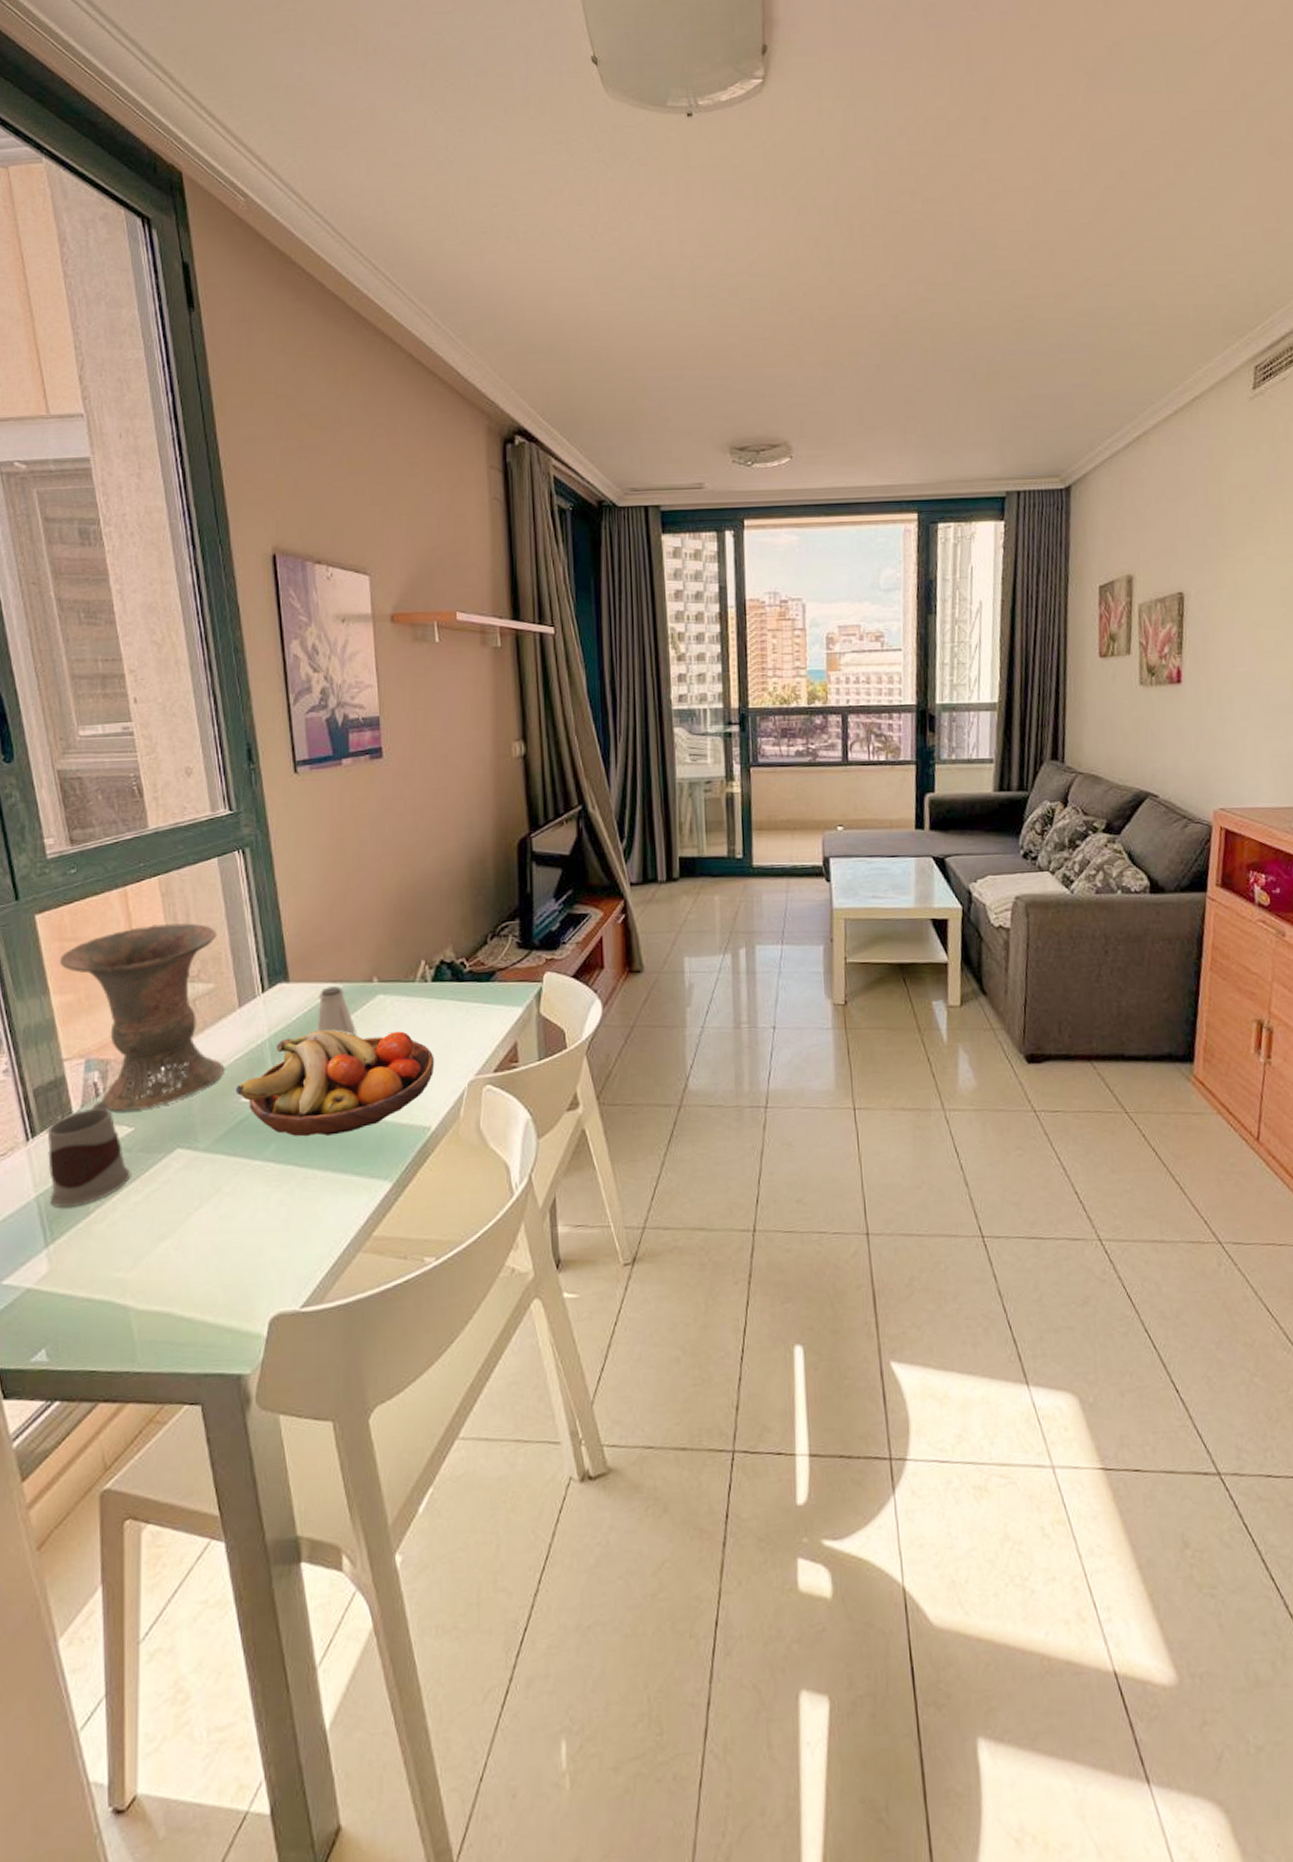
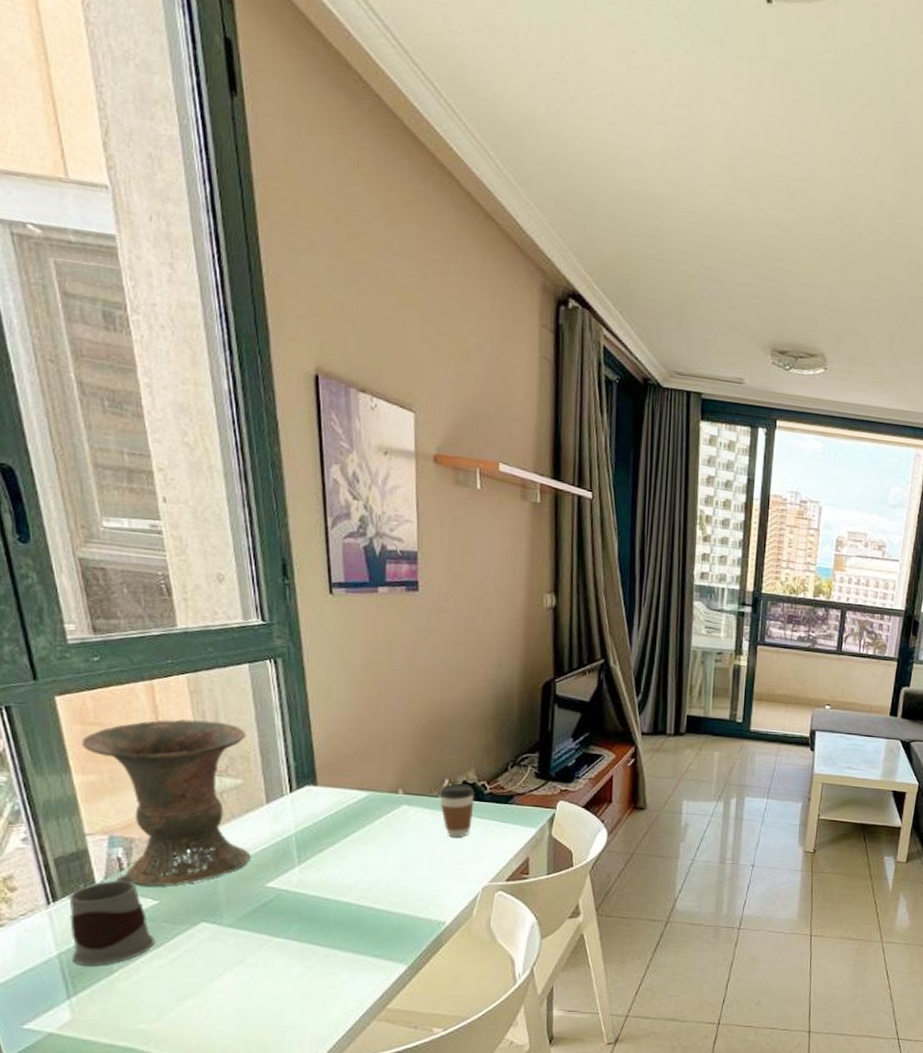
fruit bowl: present [235,1029,435,1137] -> none [261,830,453,922]
saltshaker: present [316,986,356,1036] -> none [342,793,380,838]
coffee cup: none [415,963,454,1026] -> present [439,783,475,837]

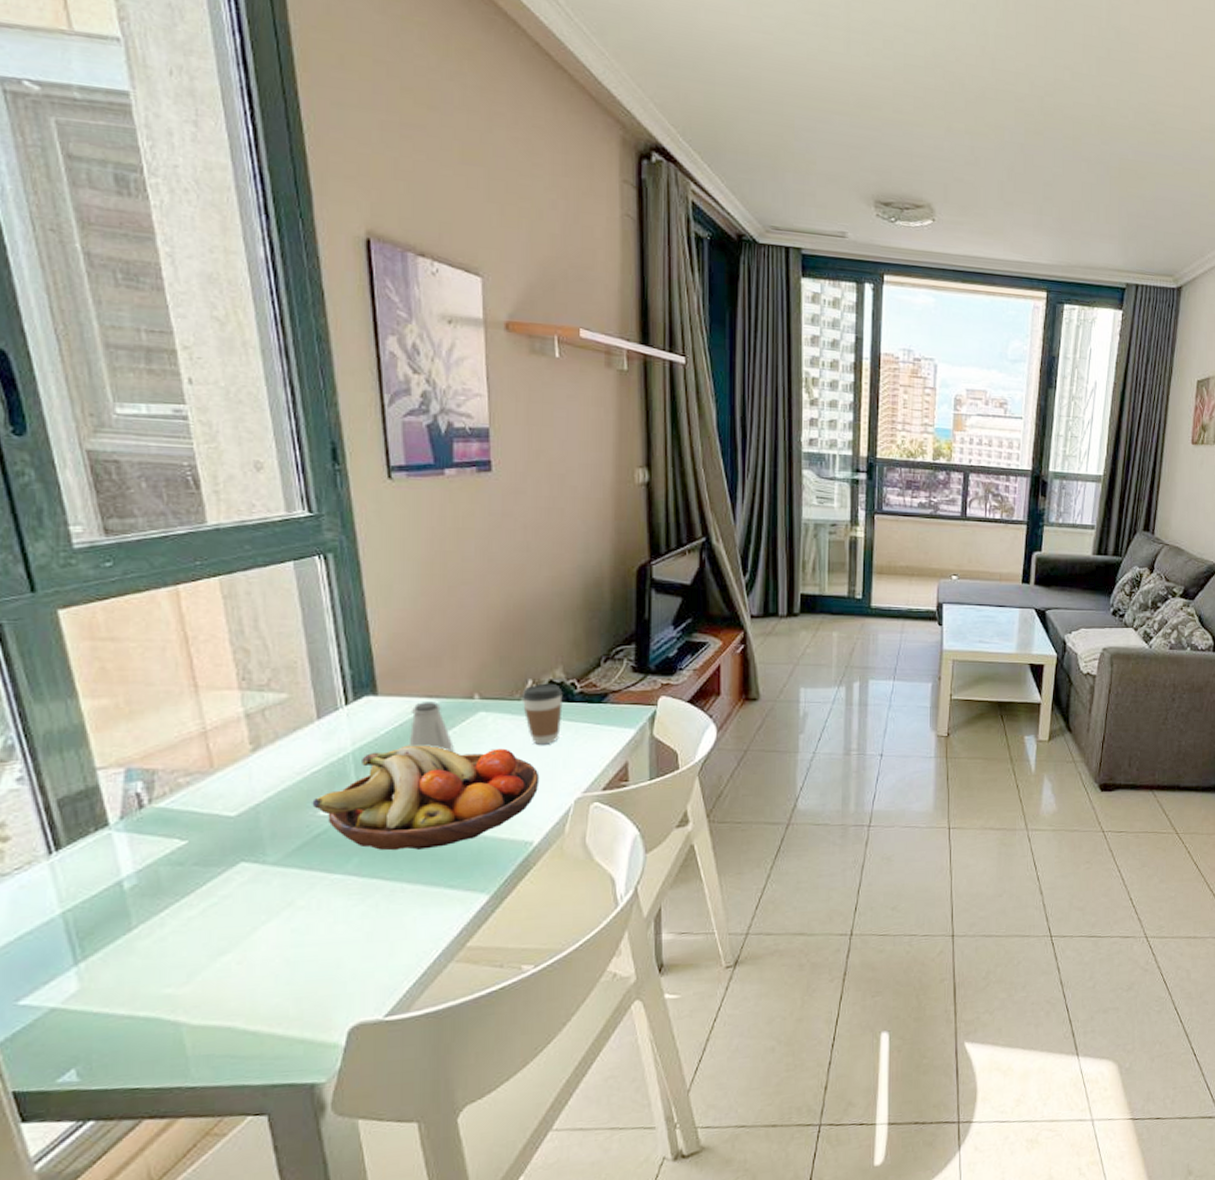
mug: present [69,875,155,965] -> none [76,813,184,924]
vase: present [82,719,249,885] -> none [92,628,298,823]
fruit bowl: none [261,830,453,922] -> present [312,745,540,851]
saltshaker: none [342,793,380,838] -> present [408,702,454,751]

